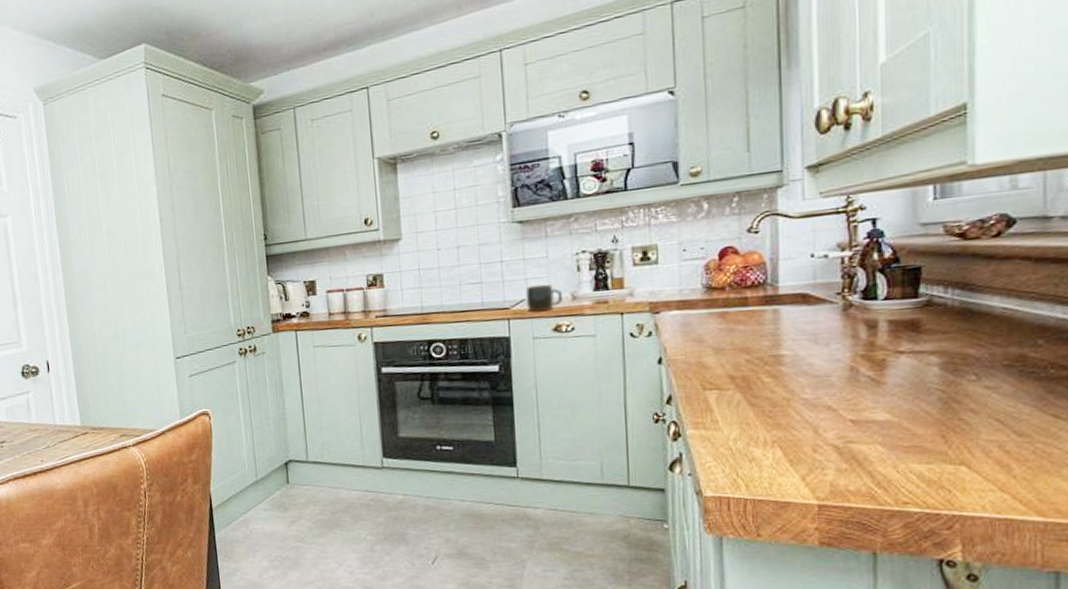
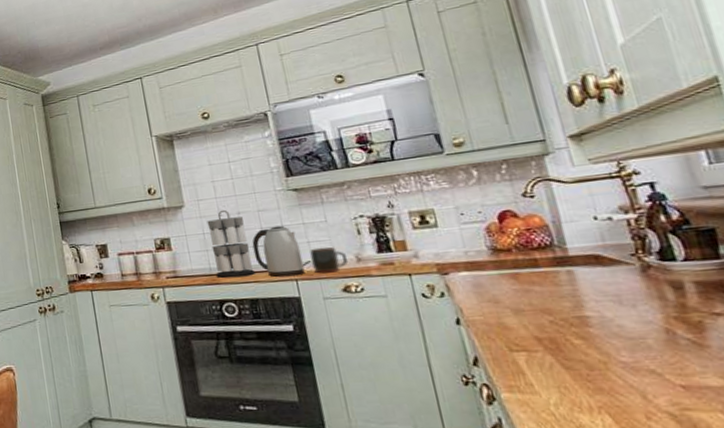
spice rack: none [424,243,467,317] -> present [207,209,255,278]
kettle: none [468,261,518,316] -> present [252,226,305,277]

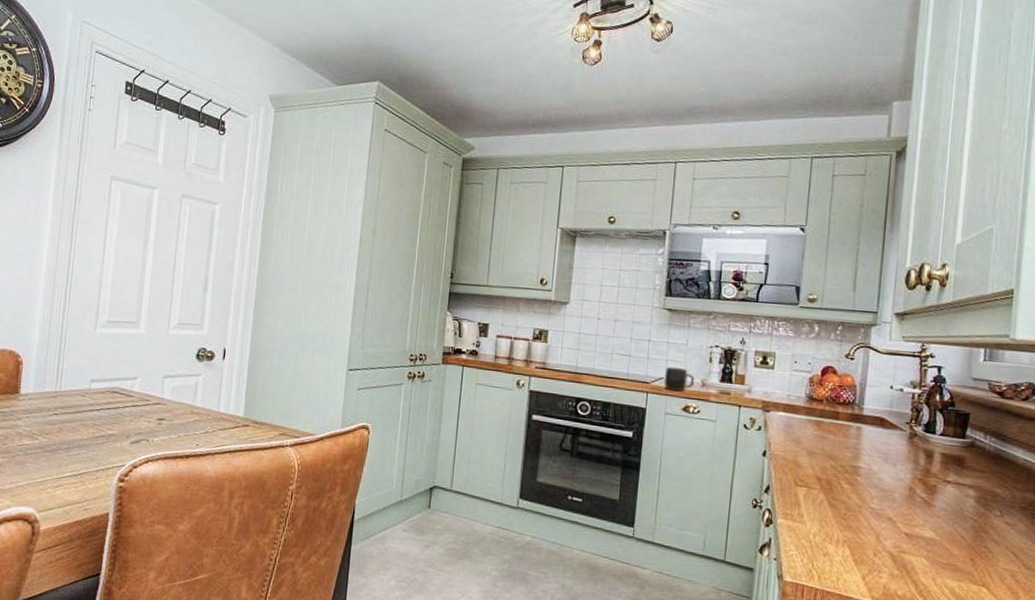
spice rack: present [207,209,255,278] -> none [581,314,619,381]
kettle: present [252,226,305,277] -> none [618,339,659,389]

